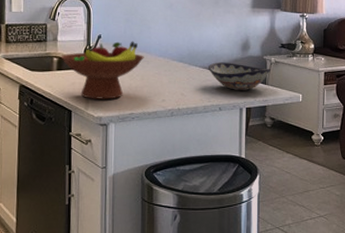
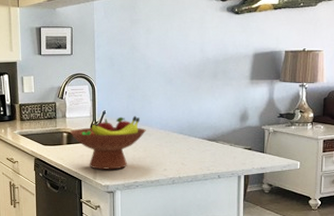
decorative bowl: present [209,62,272,90] -> none [208,133,270,159]

